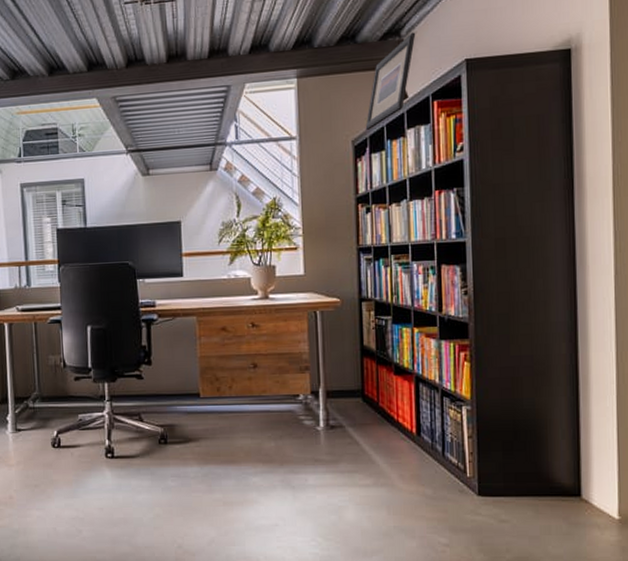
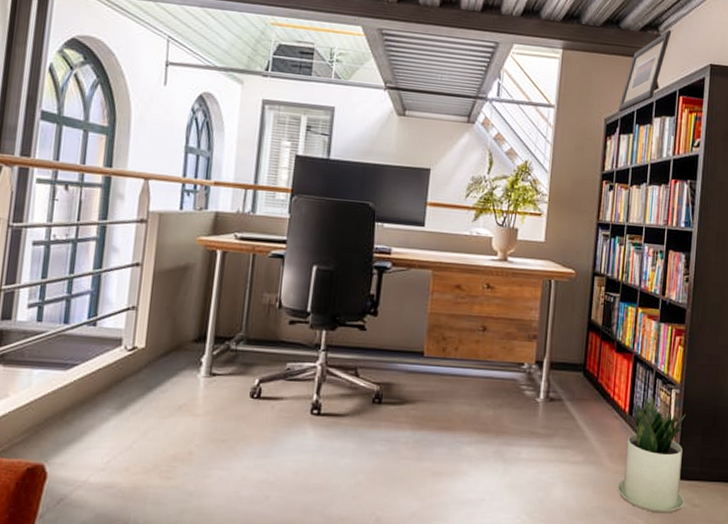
planter: none [413,415,491,531] -> present [617,396,686,514]

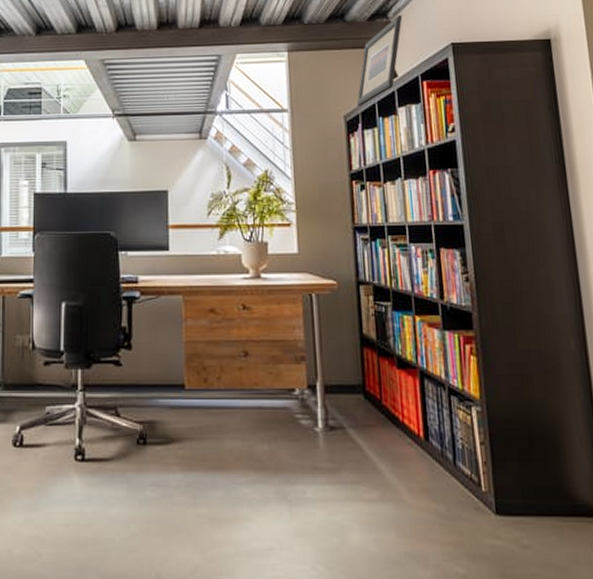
planter: present [617,396,686,514] -> none [425,416,512,558]

